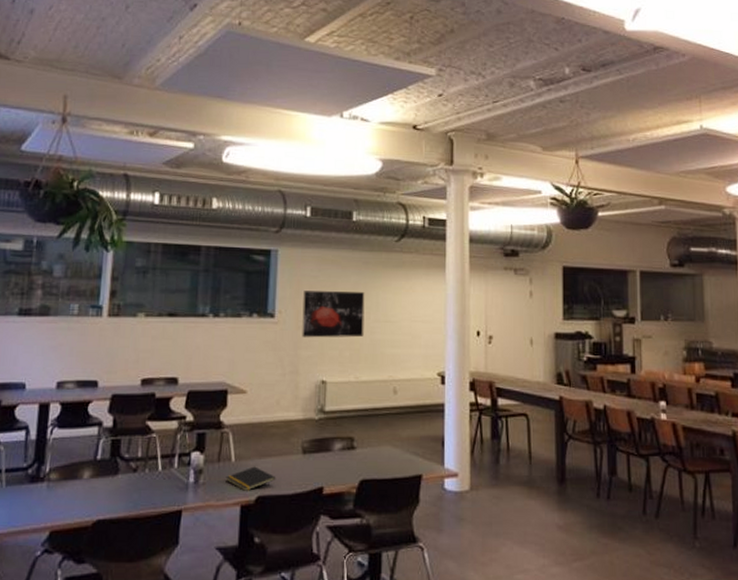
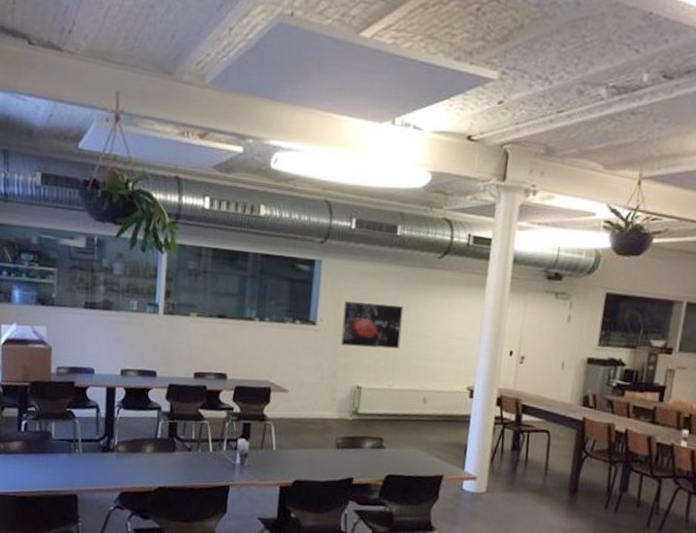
notepad: present [225,466,276,491] -> none [267,455,312,475]

